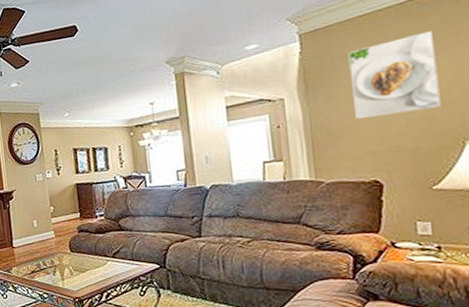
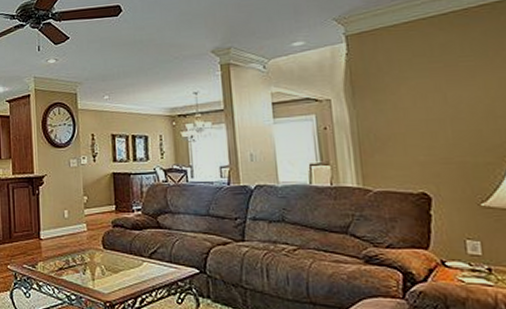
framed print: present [348,31,441,120] -> none [393,44,485,128]

